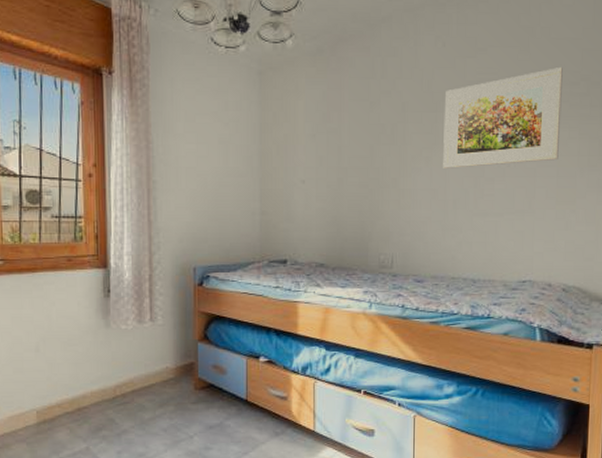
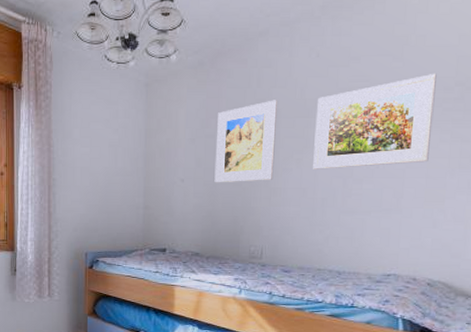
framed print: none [338,92,403,184] -> present [214,100,277,183]

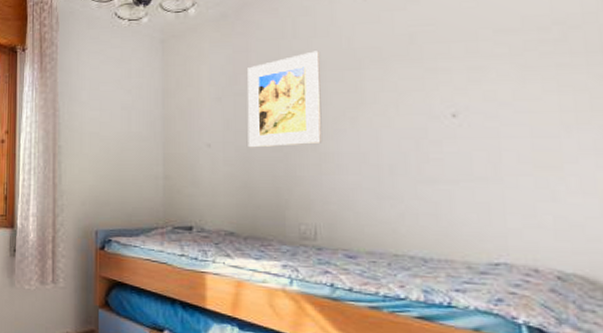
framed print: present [313,73,437,169] -> none [369,11,531,130]

